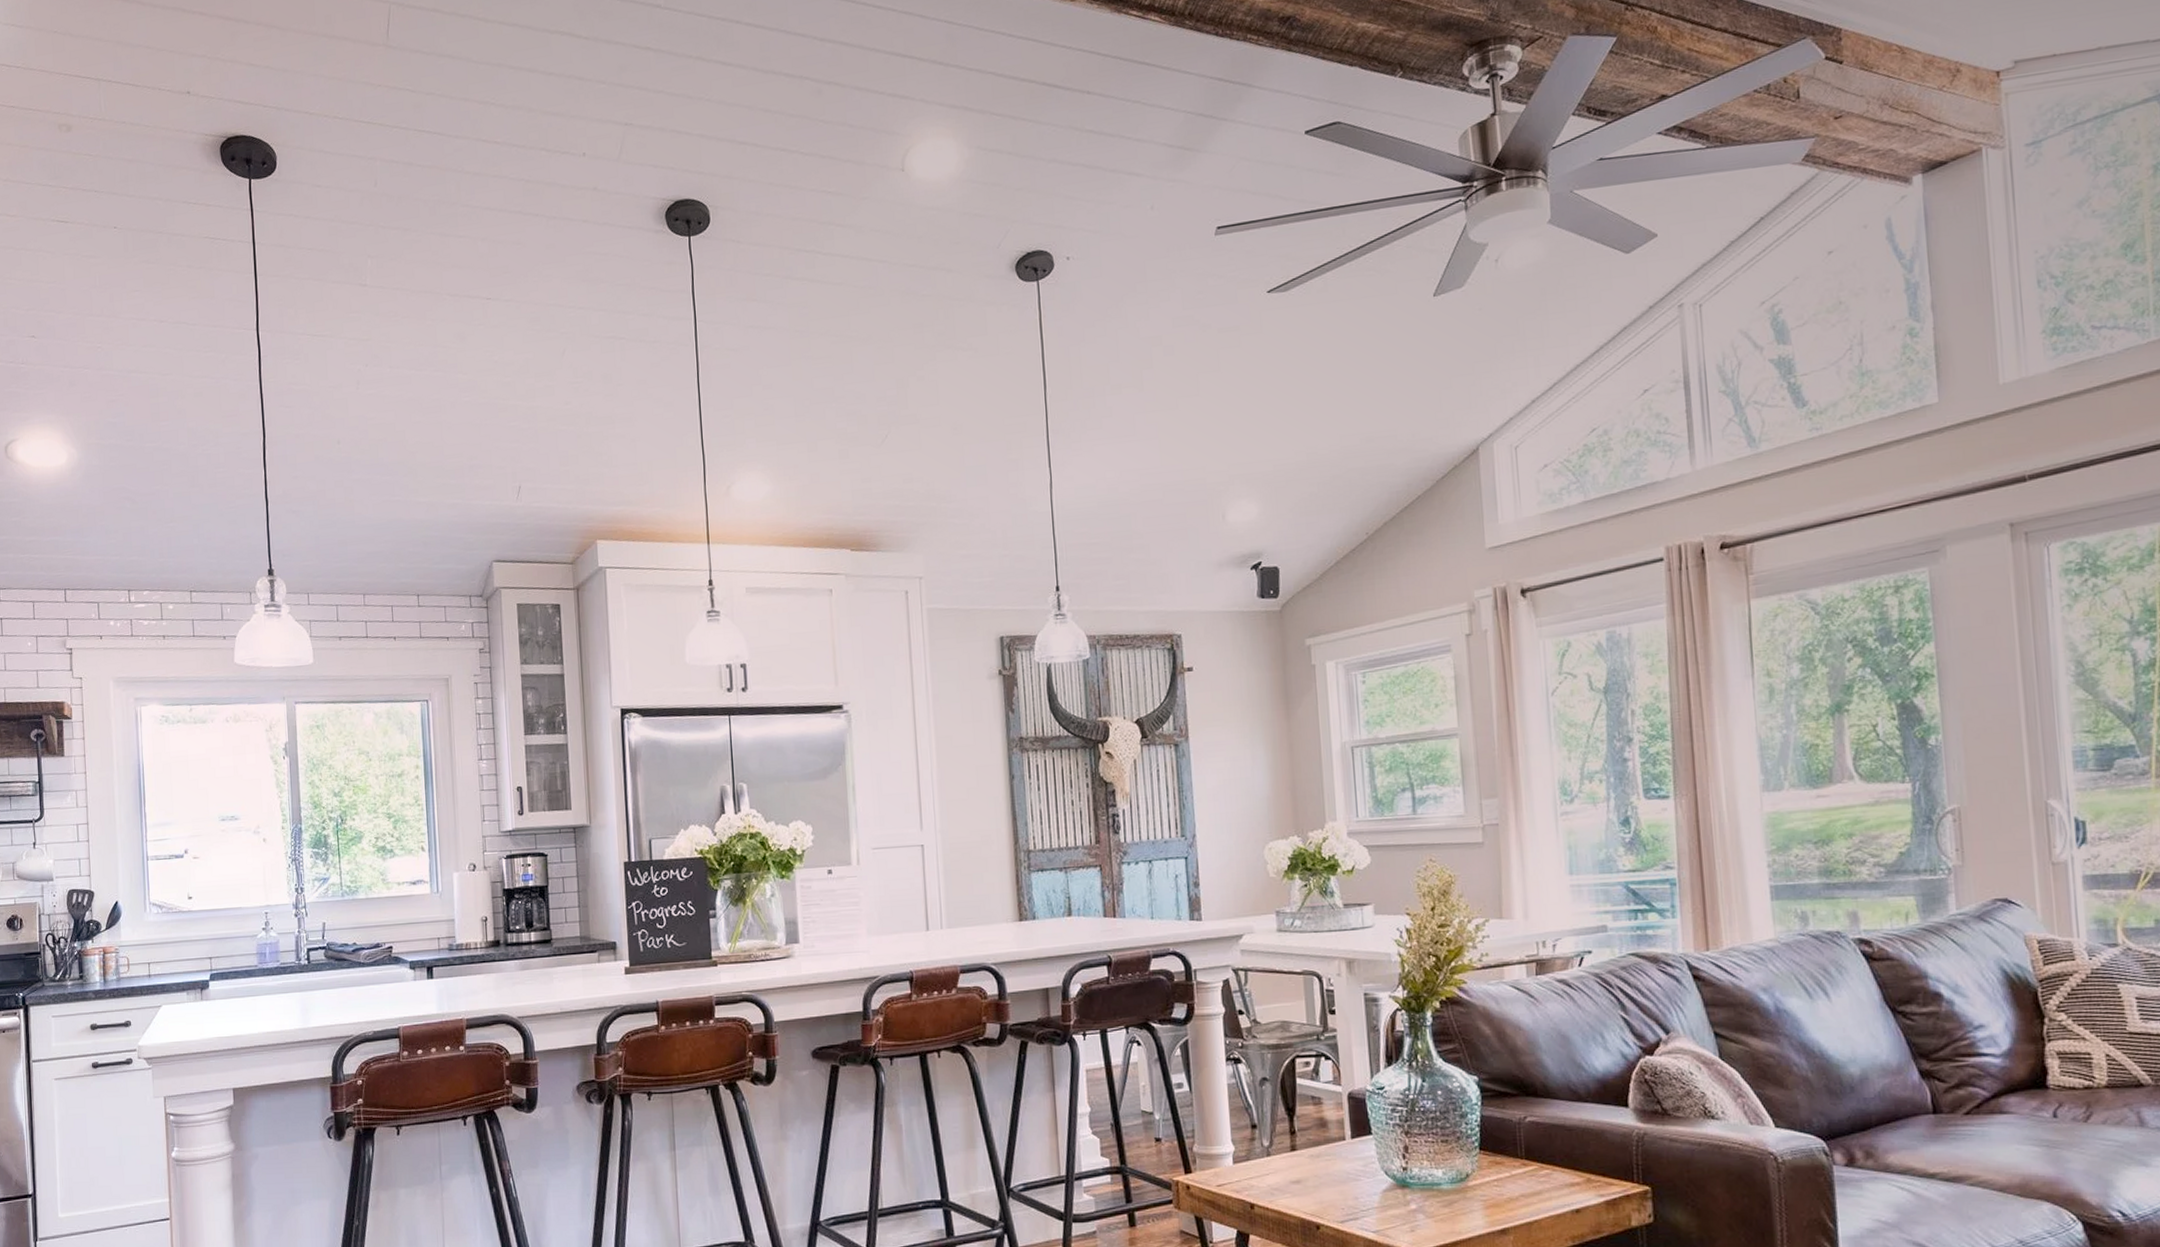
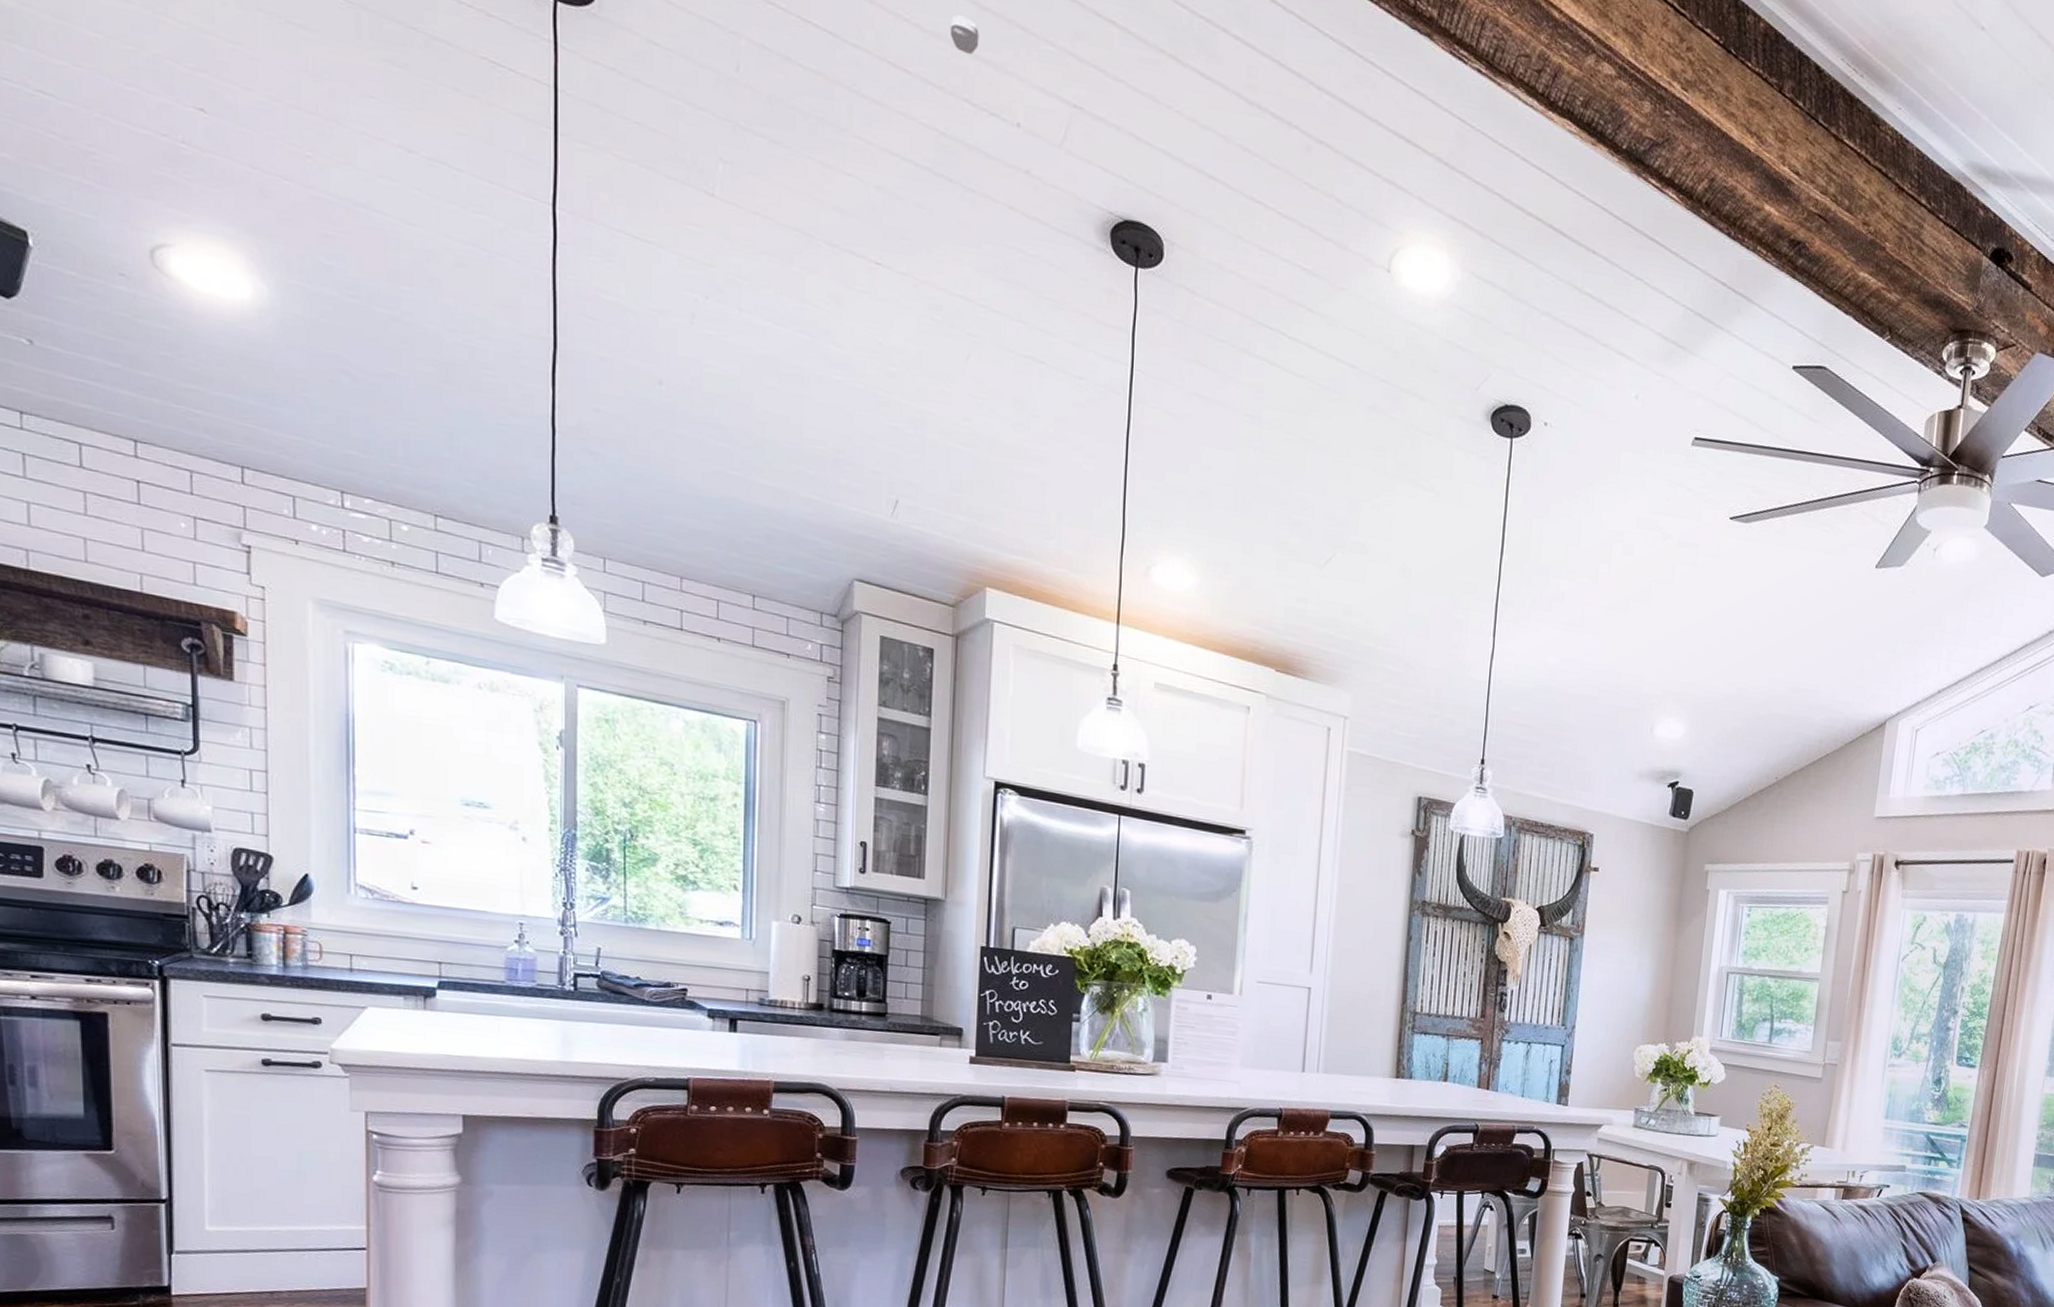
smoke detector: none [525,85,548,114] -> present [949,15,980,55]

